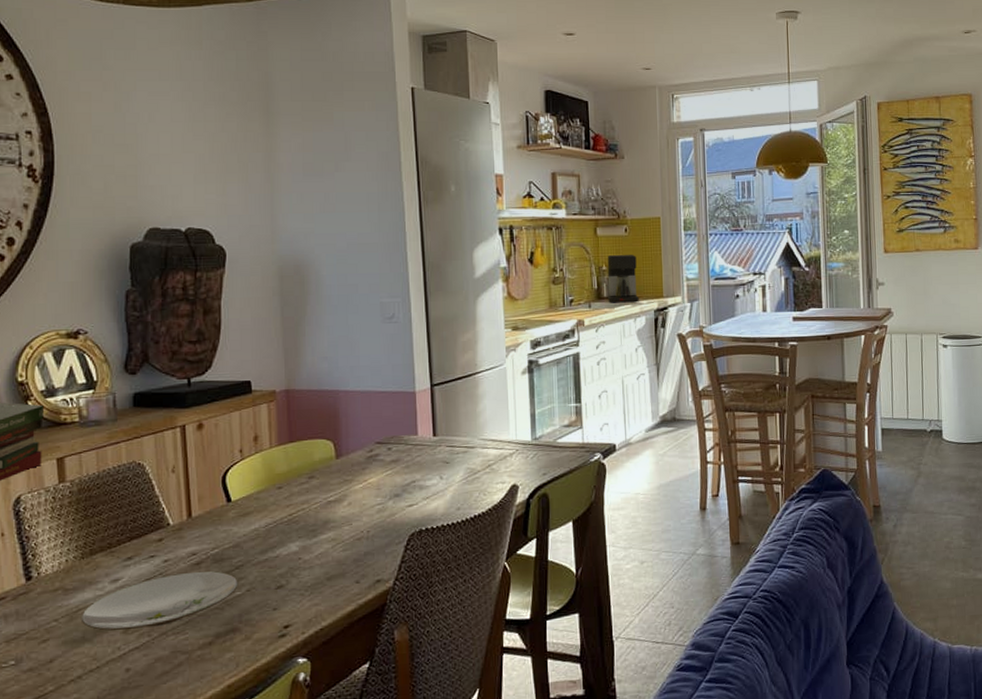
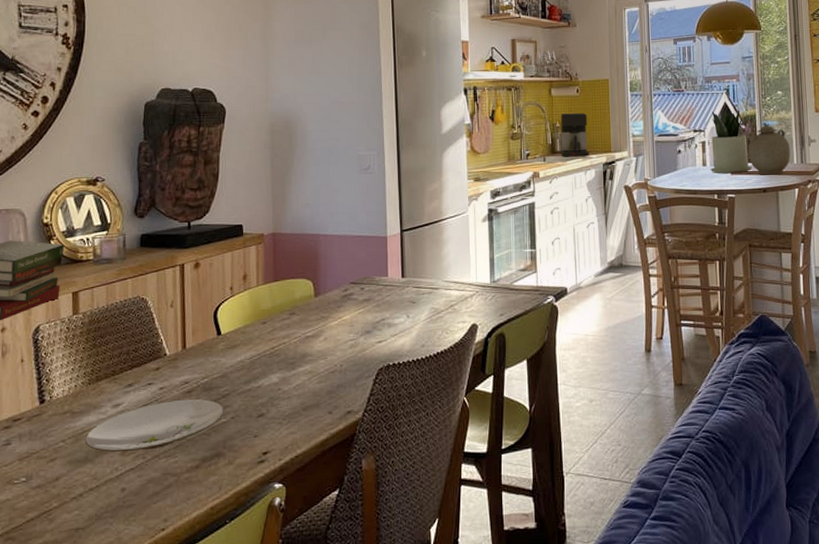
planter: none [770,250,817,320] -> present [710,110,753,174]
teapot: none [811,264,858,321] -> present [748,122,791,175]

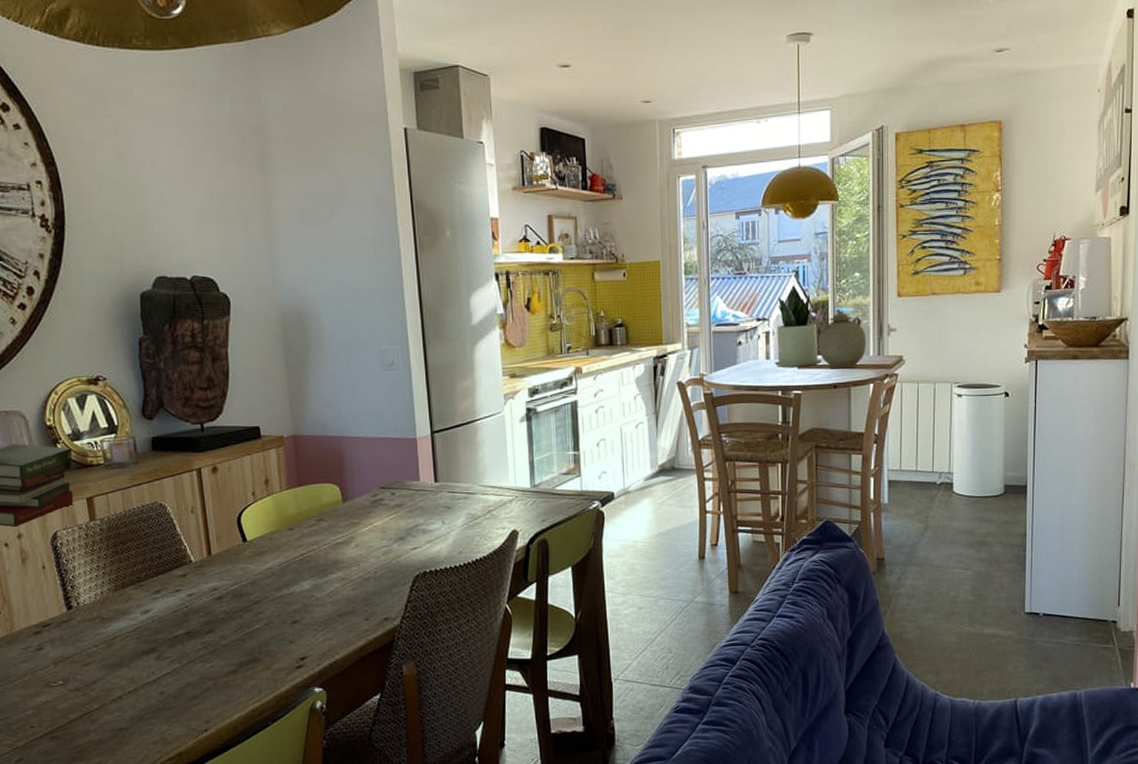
plate: present [84,399,224,453] -> none [117,606,257,657]
coffee maker: present [560,113,589,157] -> none [605,300,638,350]

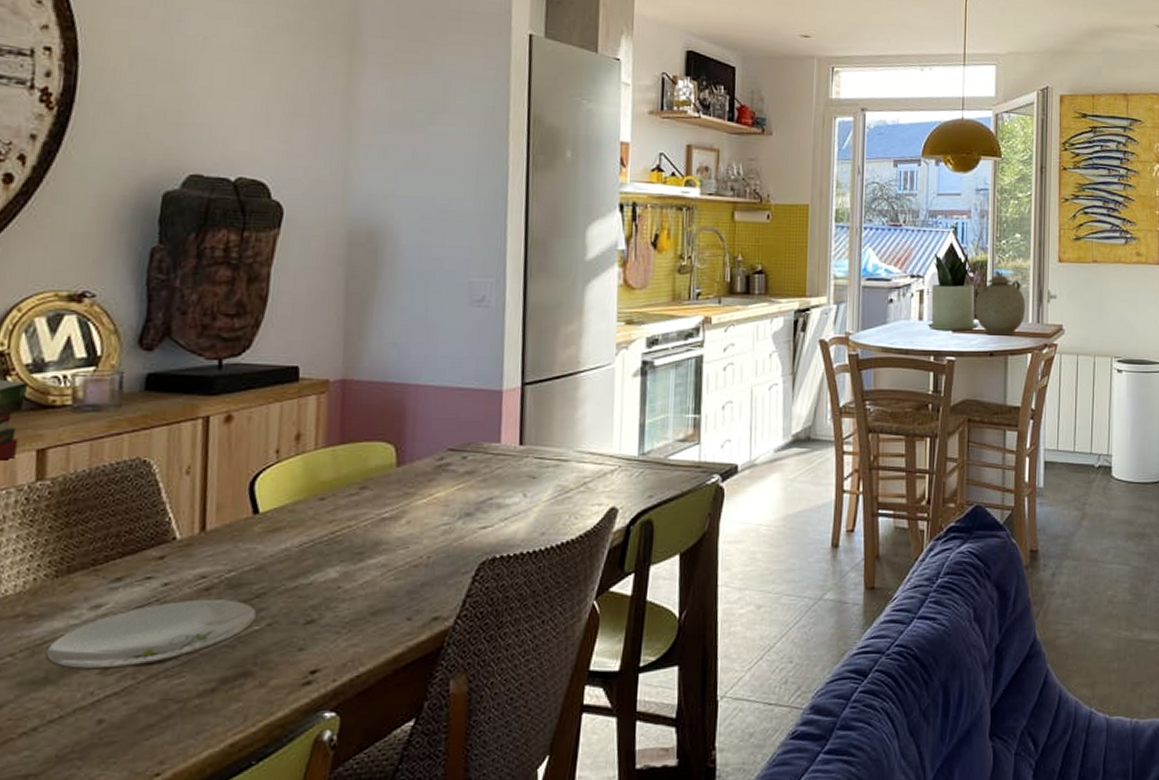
plate: none [117,606,257,657] -> present [44,599,258,671]

